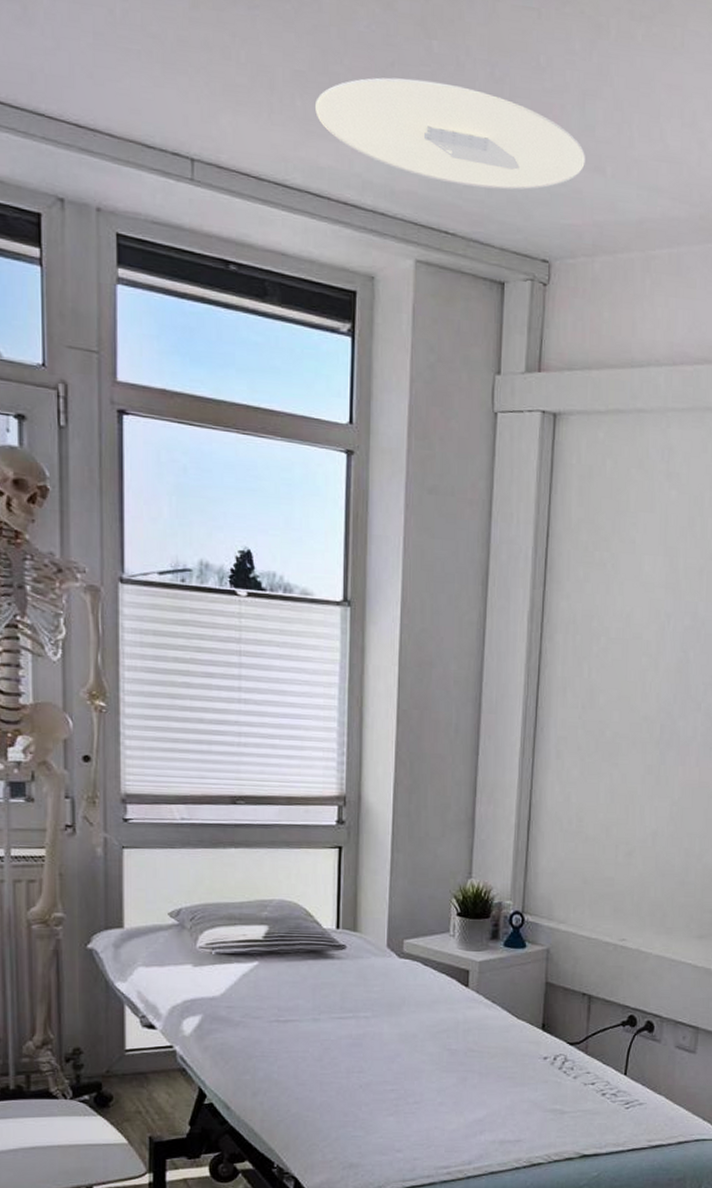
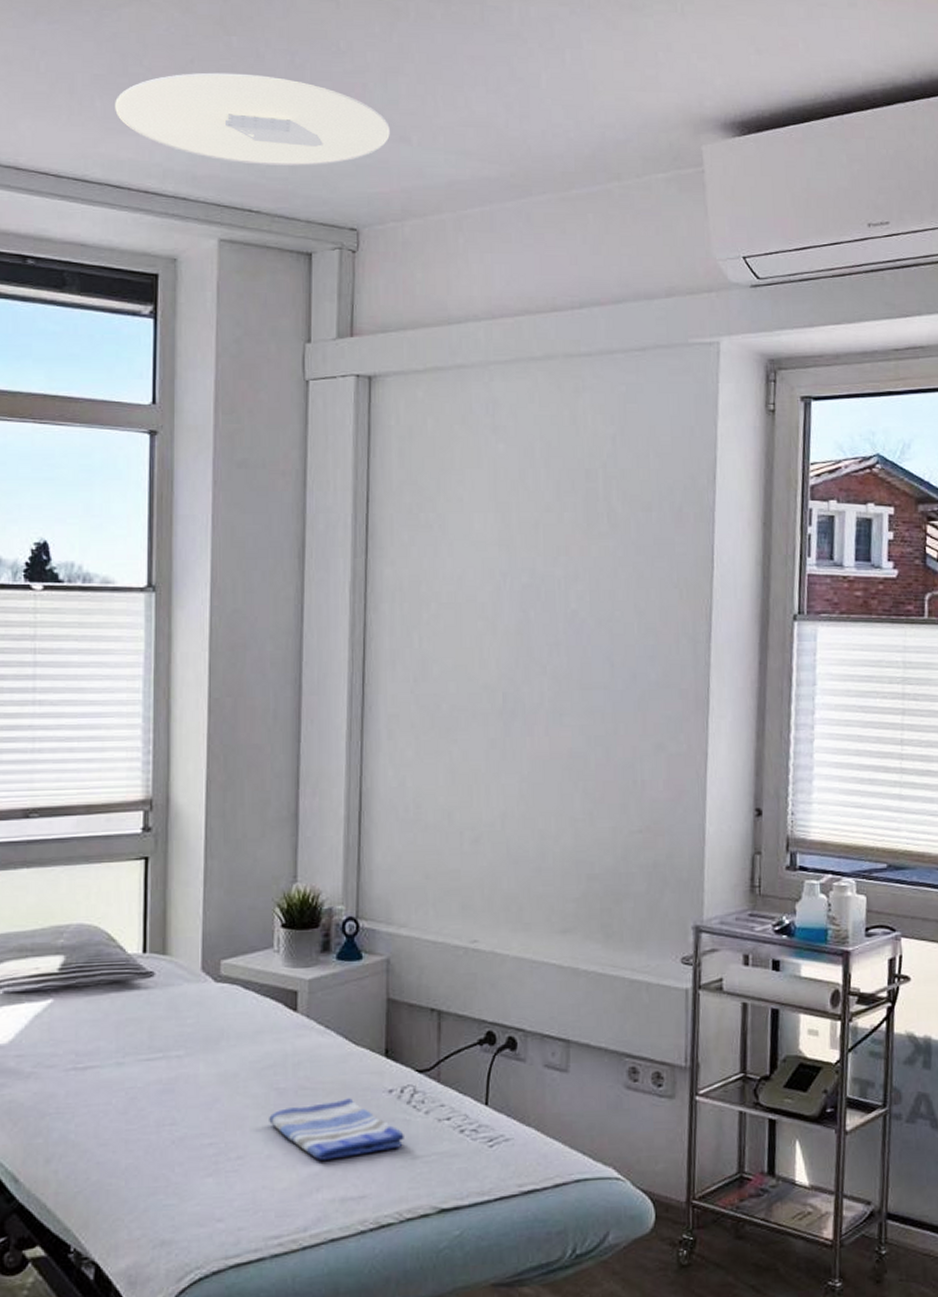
dish towel: none [442,1061,555,1109] -> present [269,1098,404,1160]

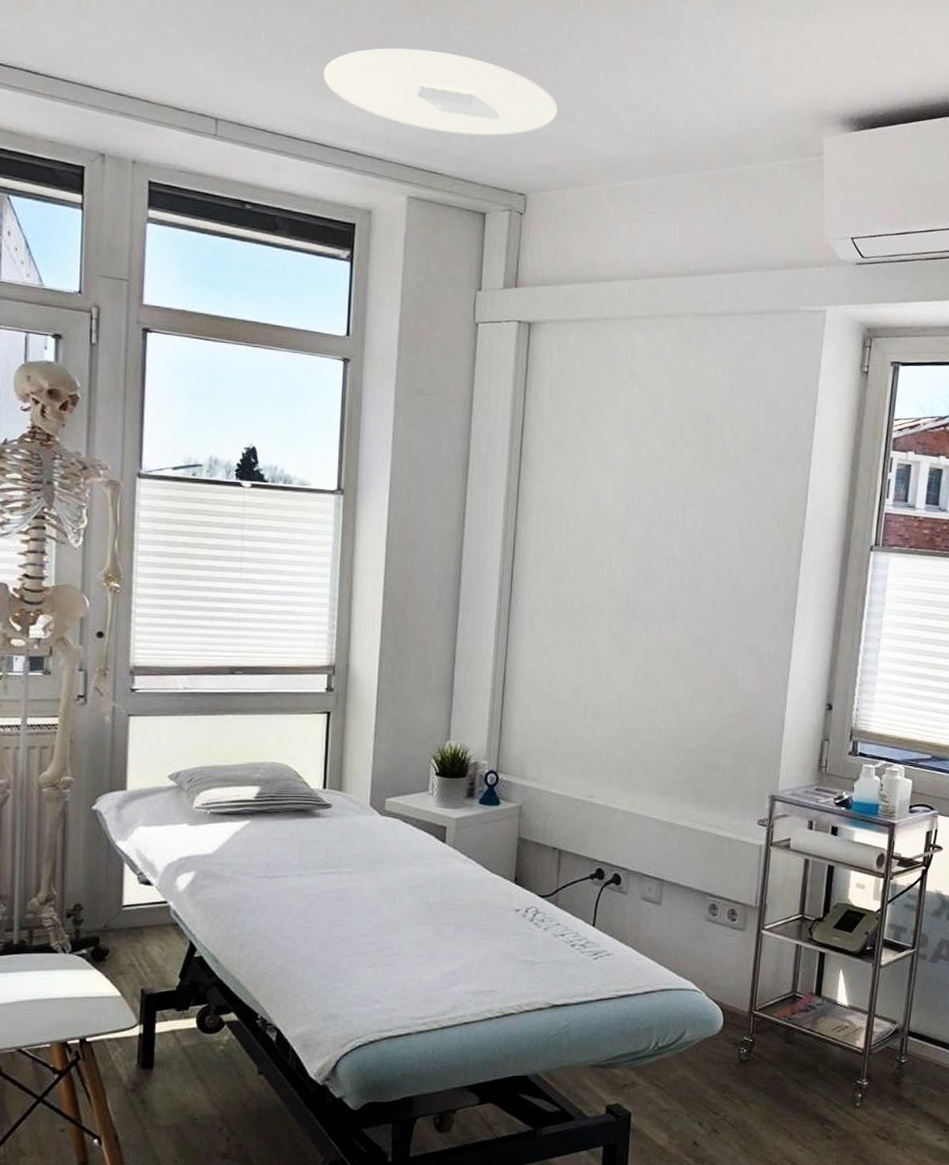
dish towel: present [269,1098,404,1160] -> none [419,914,527,961]

